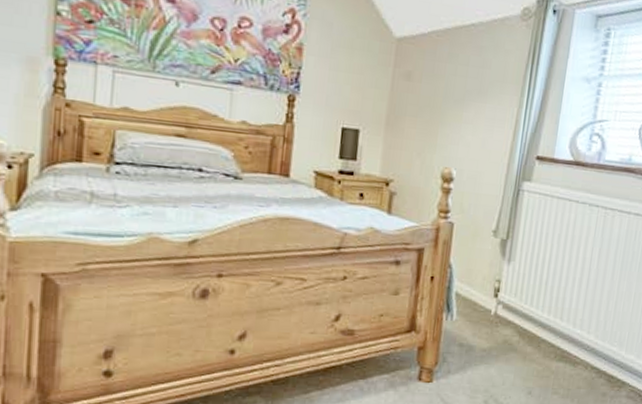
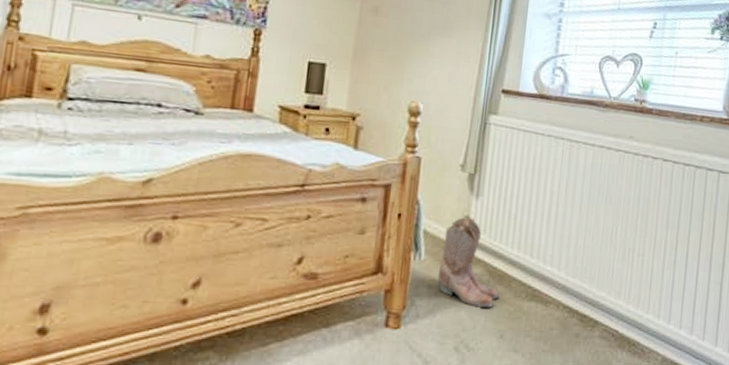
boots: none [469,280,529,366] -> present [438,216,500,308]

